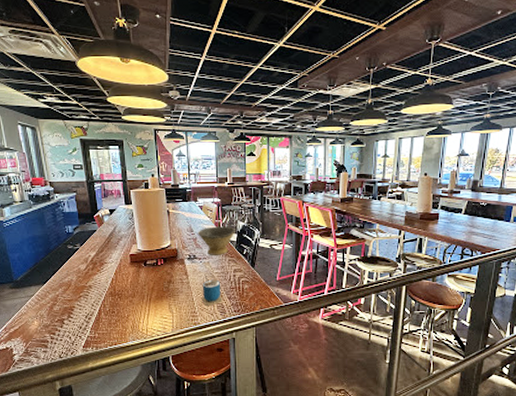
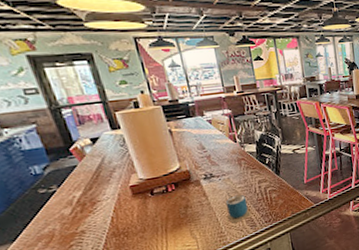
bowl: present [198,226,236,255] -> none [210,137,255,171]

